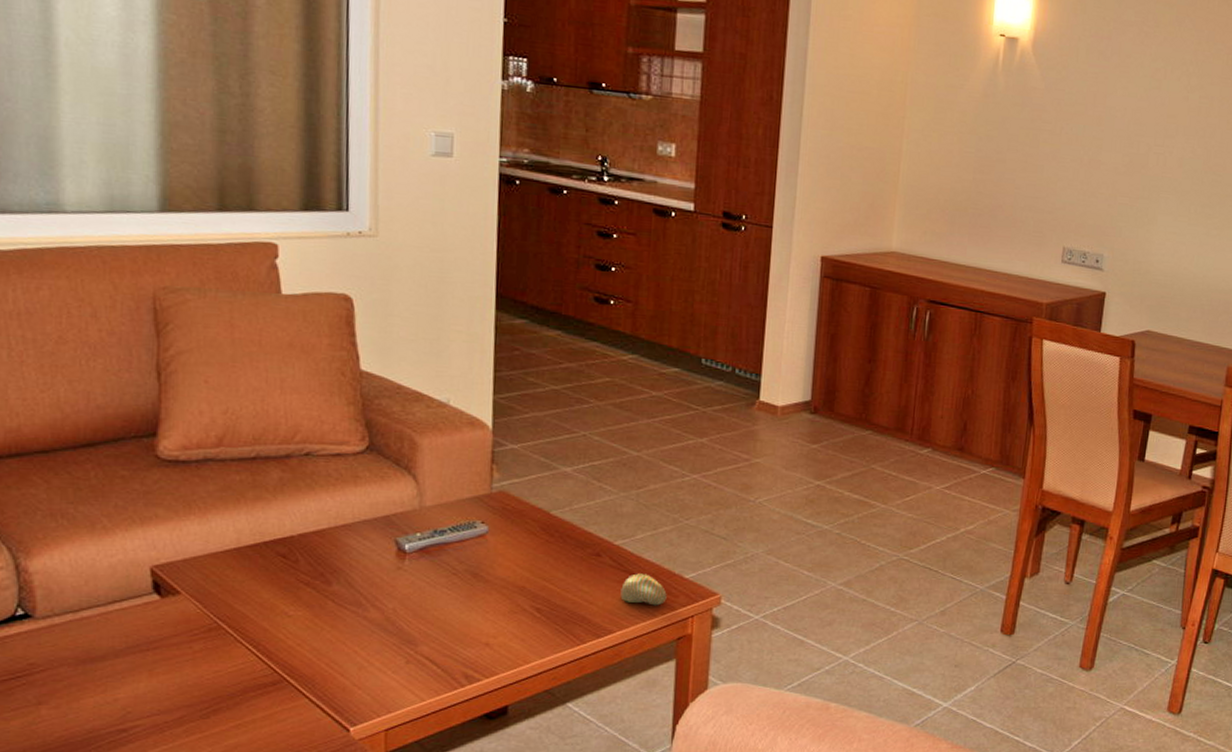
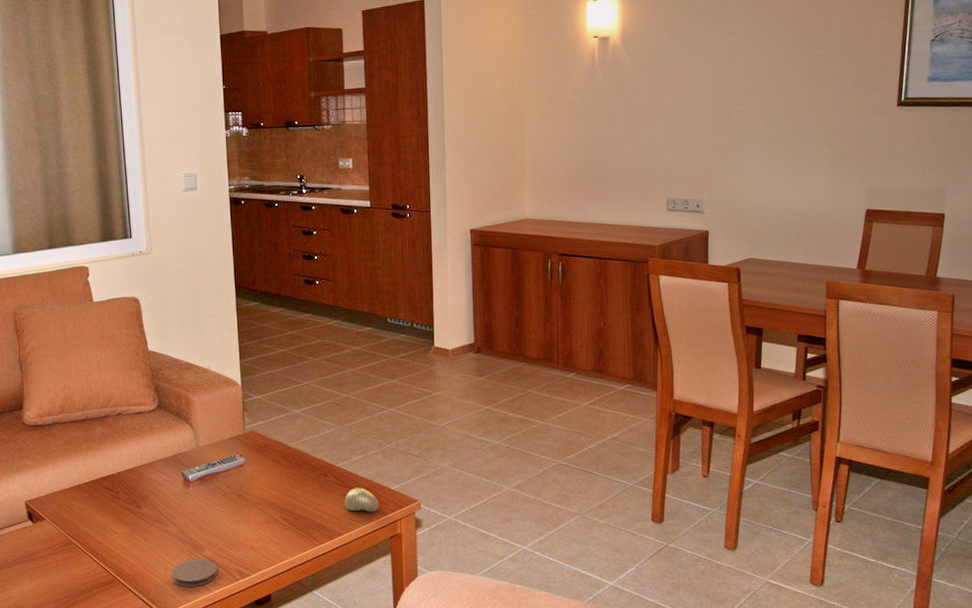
coaster: none [368,656,436,694] -> present [172,559,218,588]

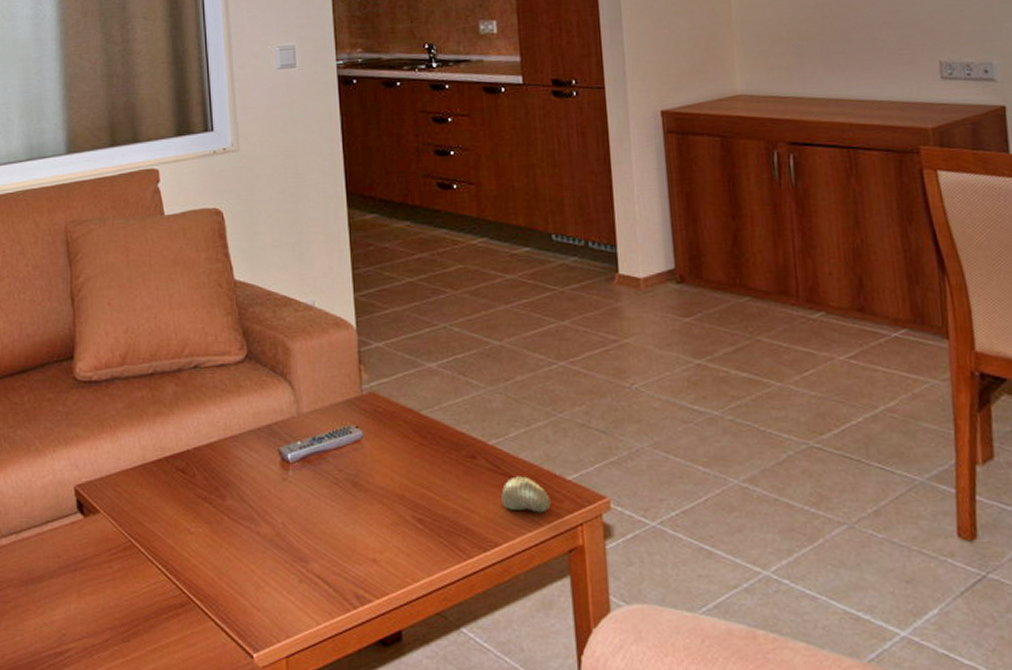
coaster: present [172,559,218,588] -> none [266,574,328,617]

